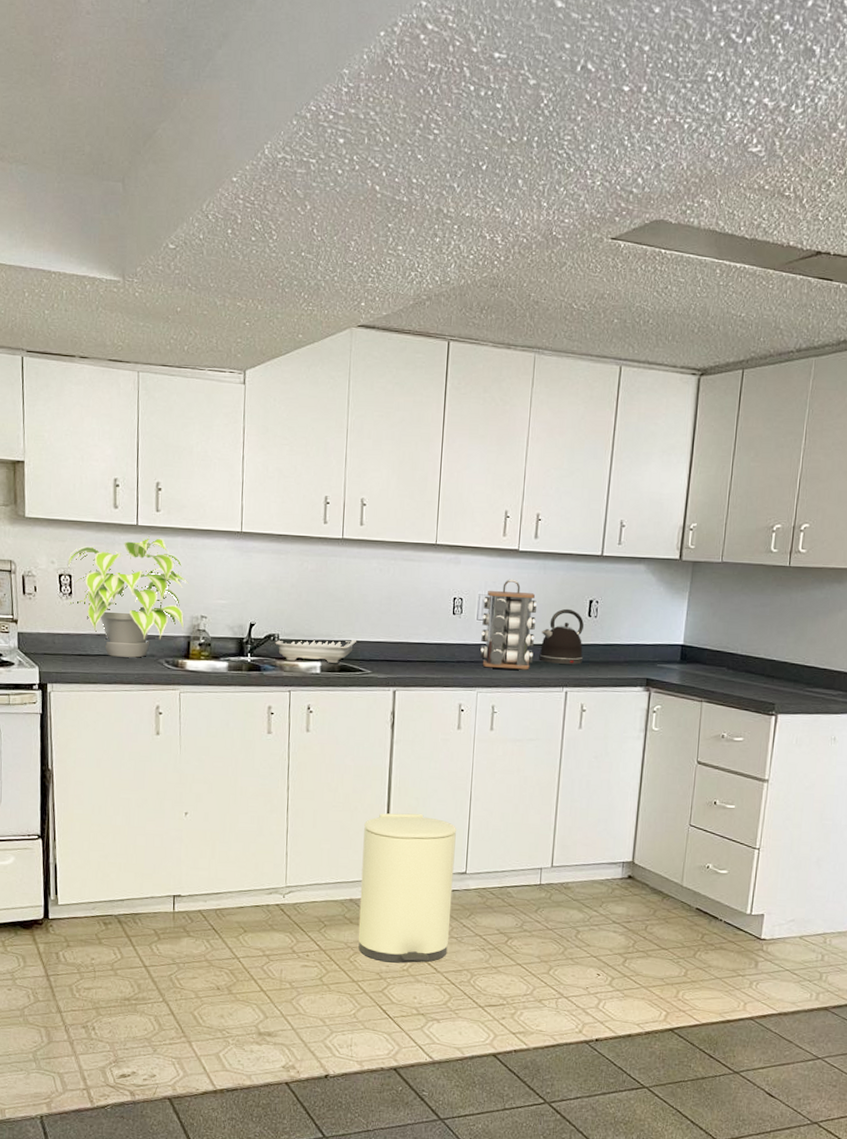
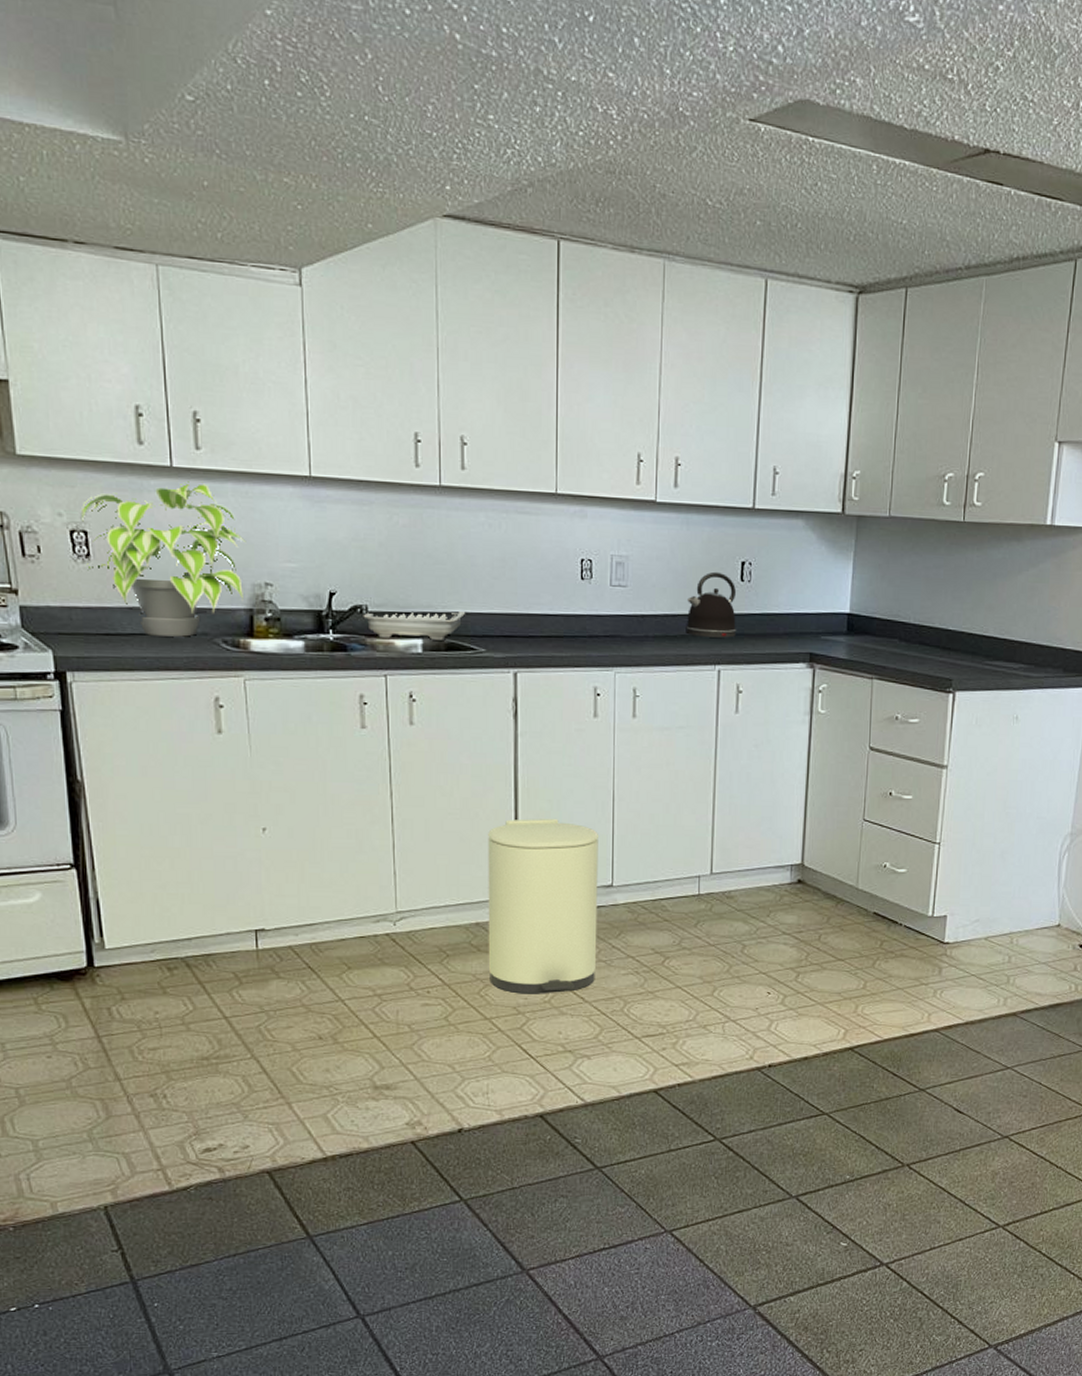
spice rack: present [480,579,537,671] -> none [616,536,680,646]

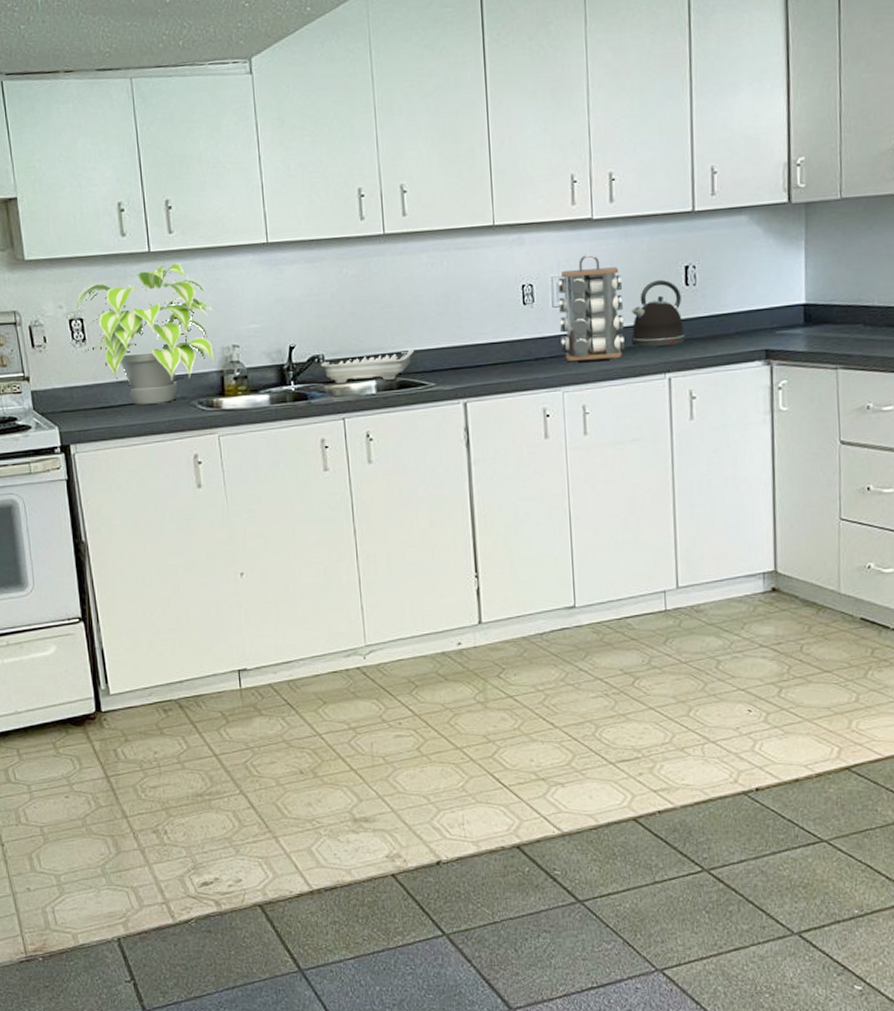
pedal bin: present [488,818,598,994] -> none [448,542,564,722]
spice rack: none [616,536,680,646] -> present [558,253,625,362]

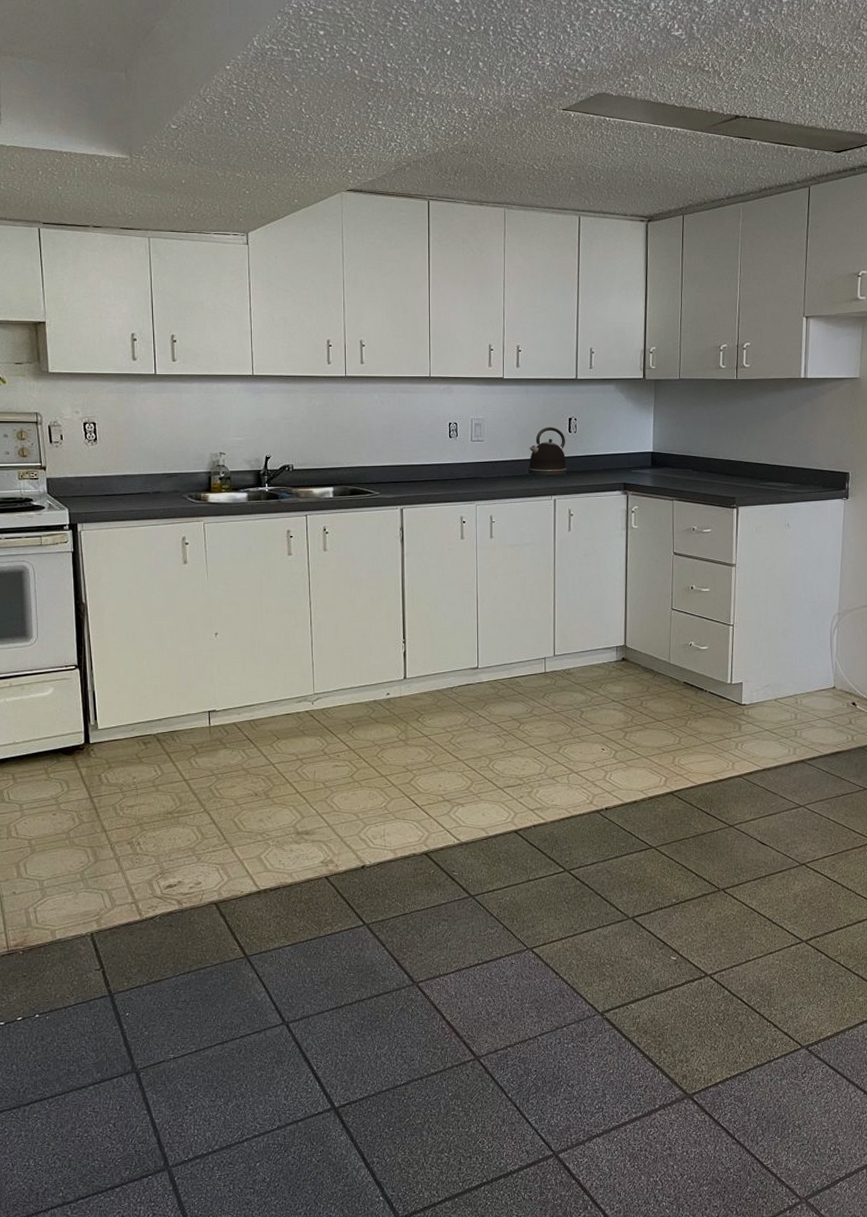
plant: present [78,262,215,405] -> none [92,384,207,495]
dish rack: present [320,348,415,384] -> none [290,464,365,488]
spice rack: present [558,253,625,362] -> none [476,403,523,484]

